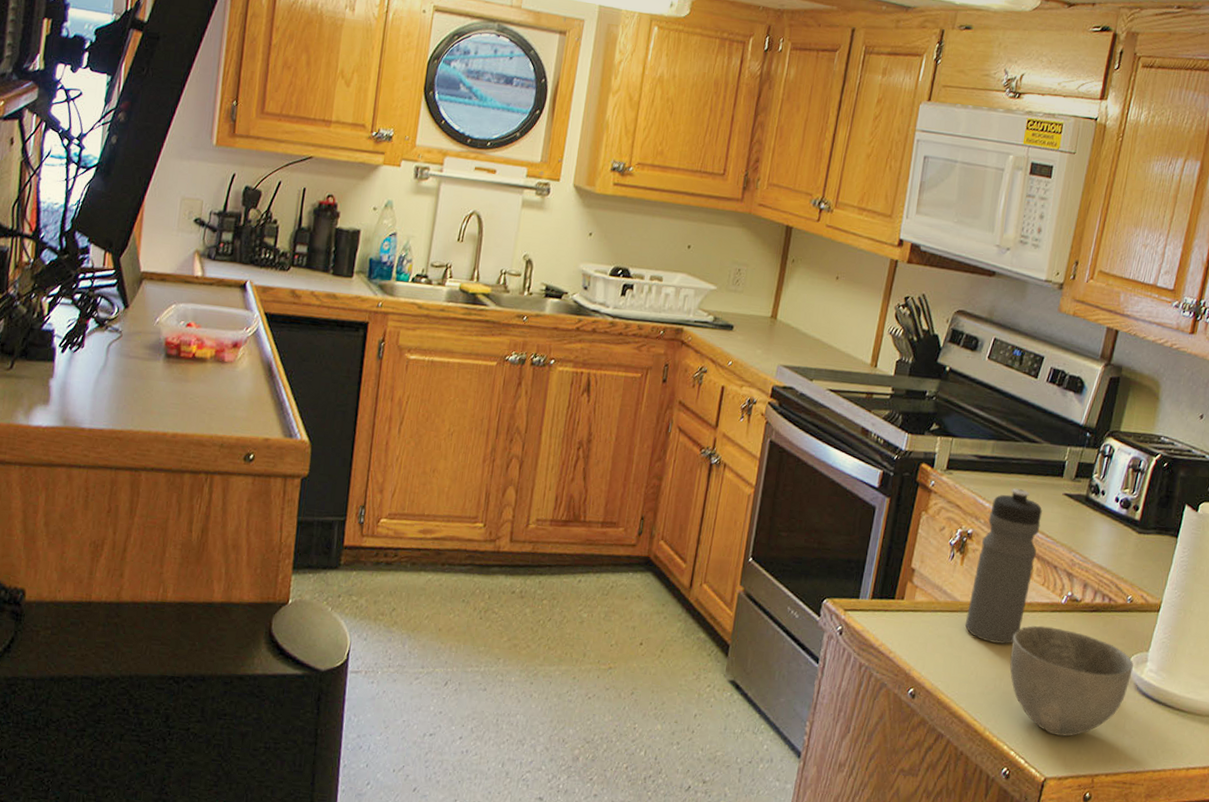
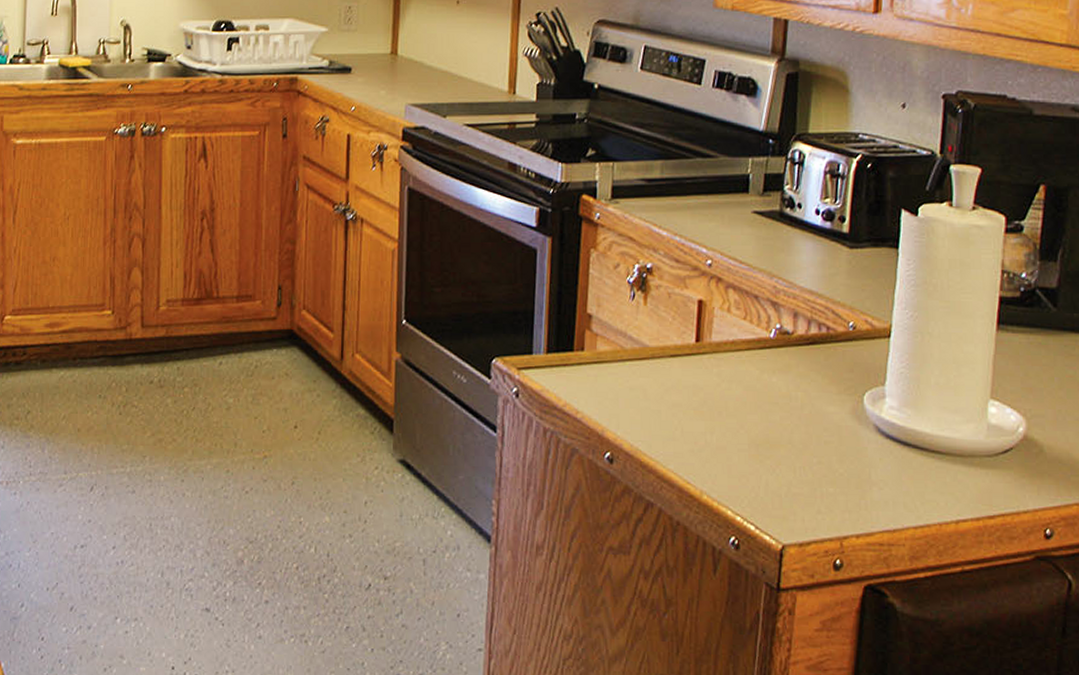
water bottle: present [964,487,1042,645] -> none [659,210,731,393]
bowl: present [1010,625,1134,737] -> none [718,366,869,495]

